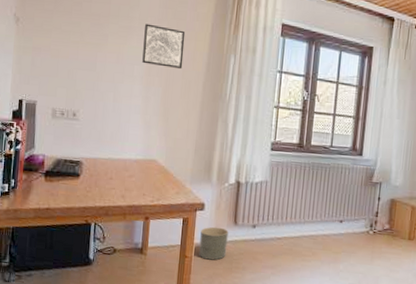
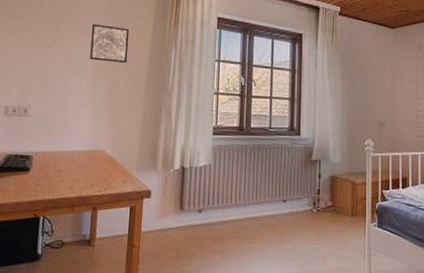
planter: present [199,226,229,261] -> none [146,213,175,248]

